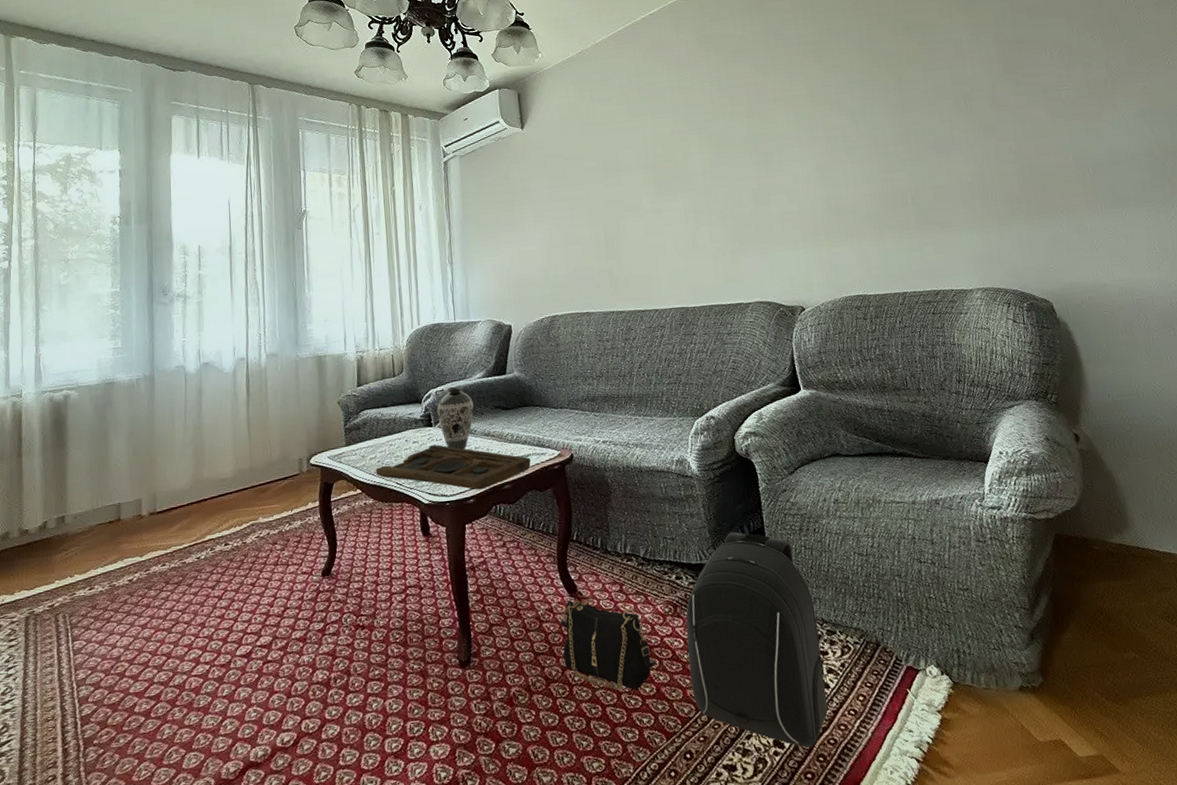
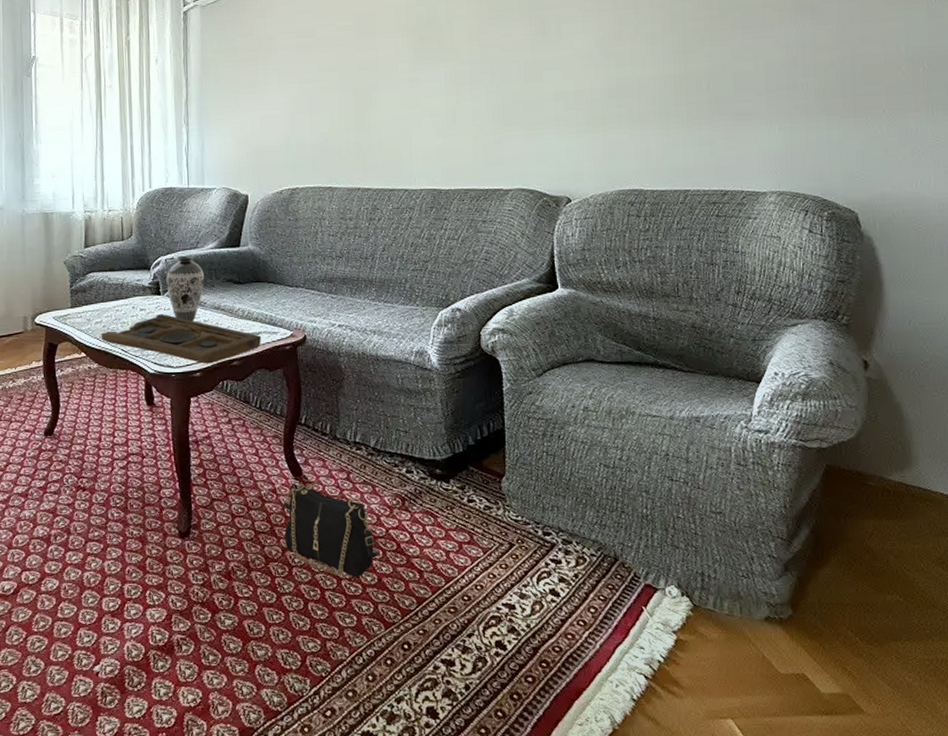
backpack: present [685,532,828,748] -> none [411,430,556,652]

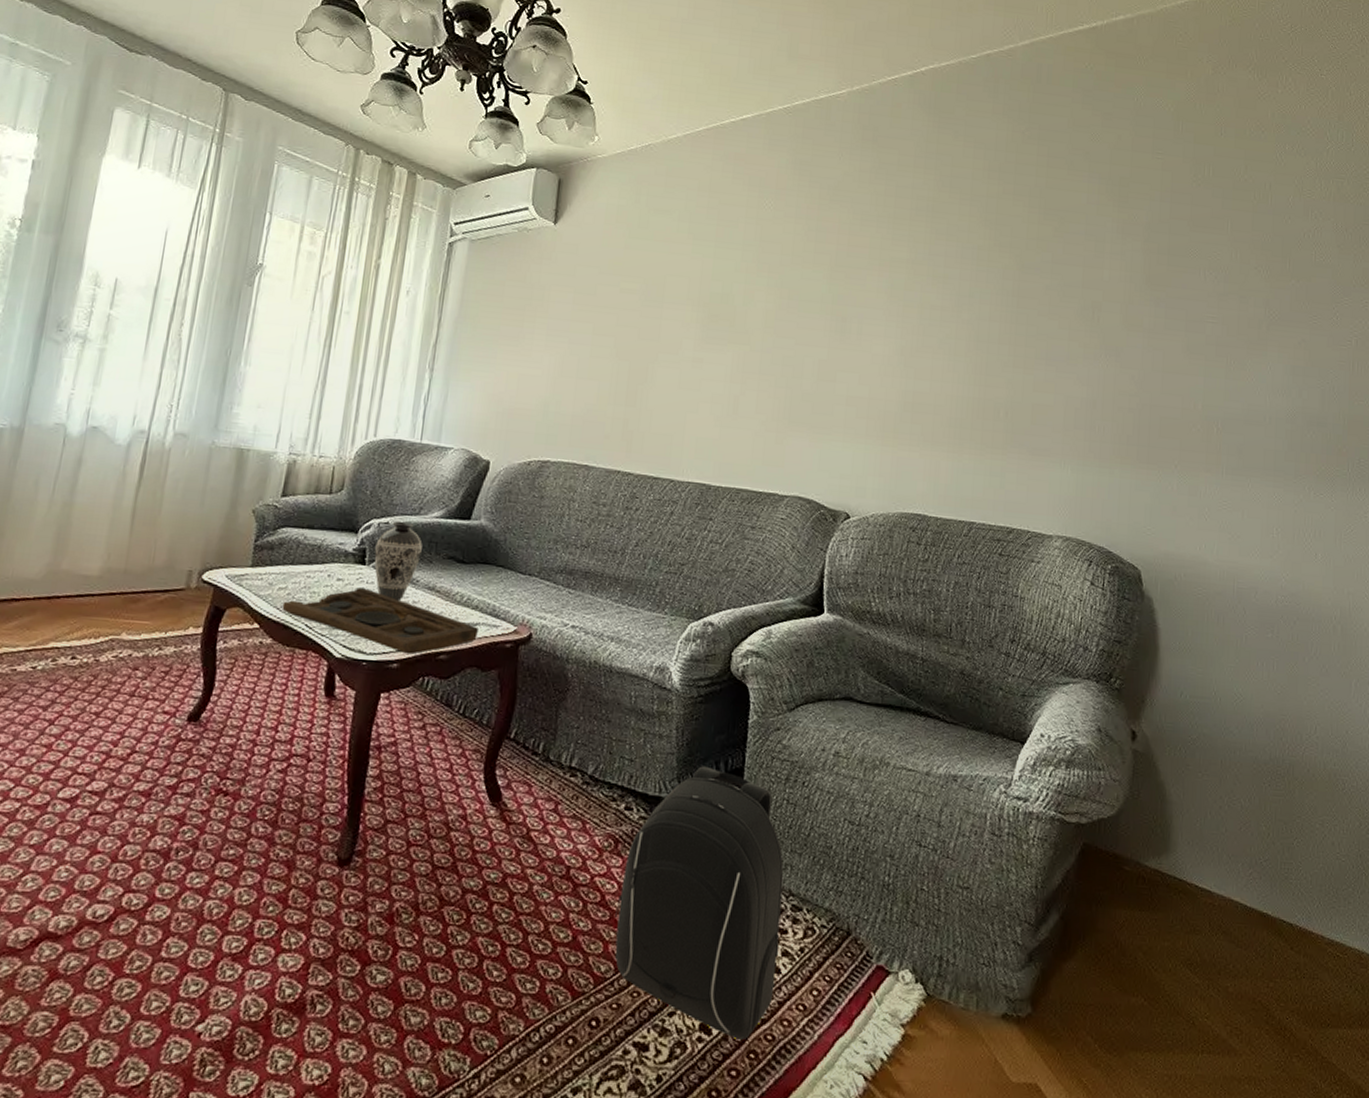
handbag: present [283,483,379,578] -> none [467,810,579,934]
backpack: none [411,430,556,652] -> present [614,766,784,1040]

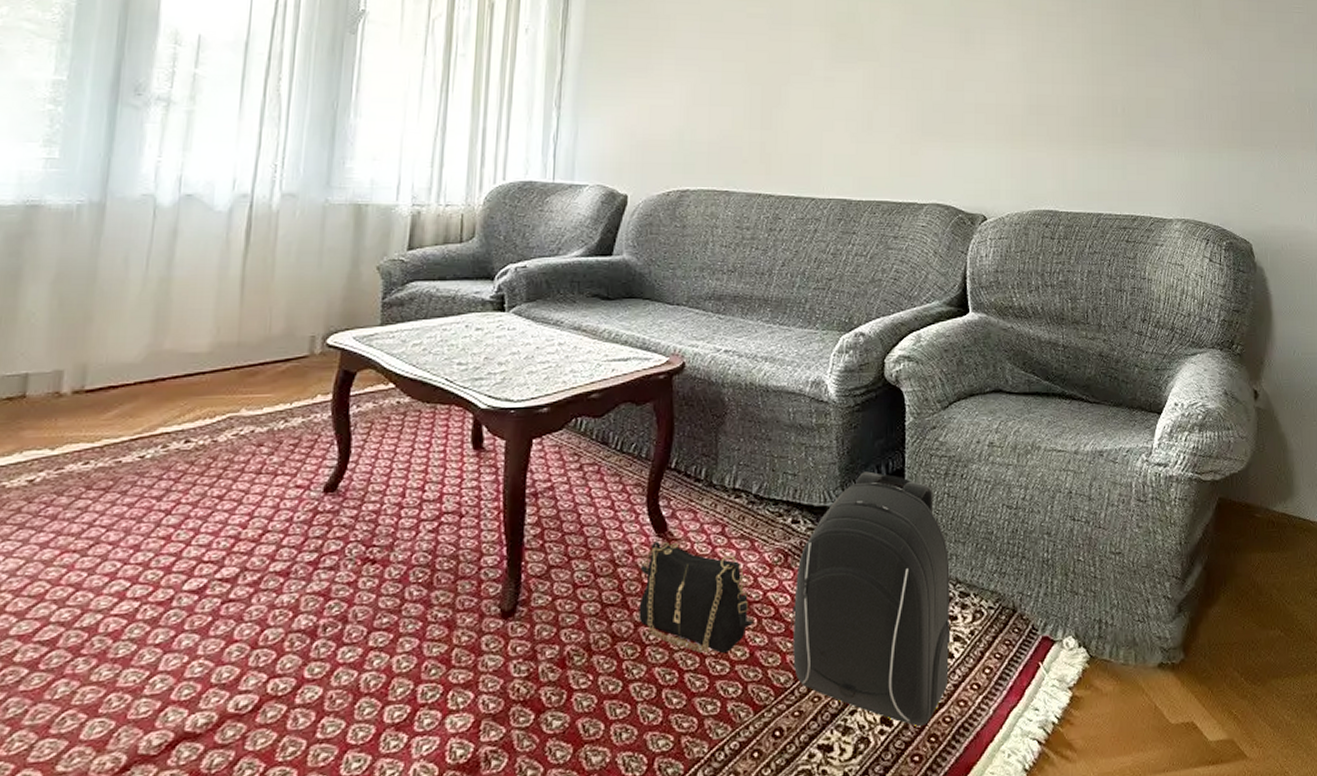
decorative tray: present [282,588,478,655] -> none [418,335,629,397]
decorative vase: present [374,521,422,602] -> none [514,263,564,345]
handbag: none [467,810,579,934] -> present [638,541,753,654]

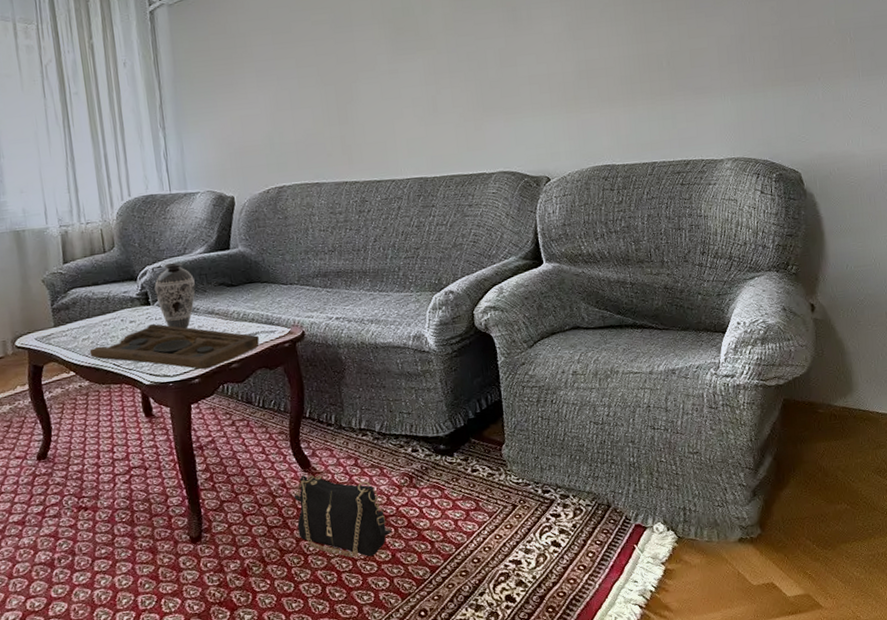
decorative tray: none [418,335,629,397] -> present [89,324,259,370]
decorative vase: none [514,263,564,345] -> present [154,262,196,329]
backpack: present [790,471,951,726] -> none [421,405,559,601]

